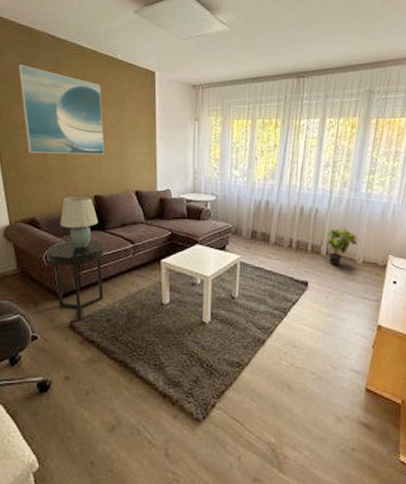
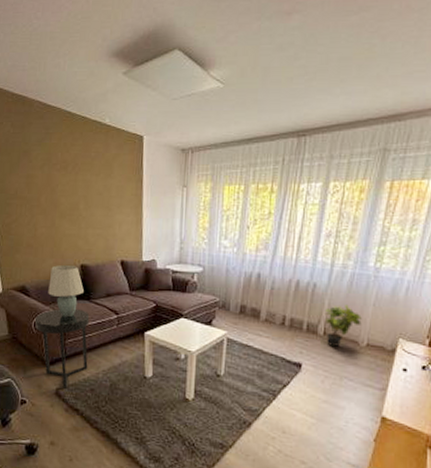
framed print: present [18,64,105,155] -> none [12,134,92,223]

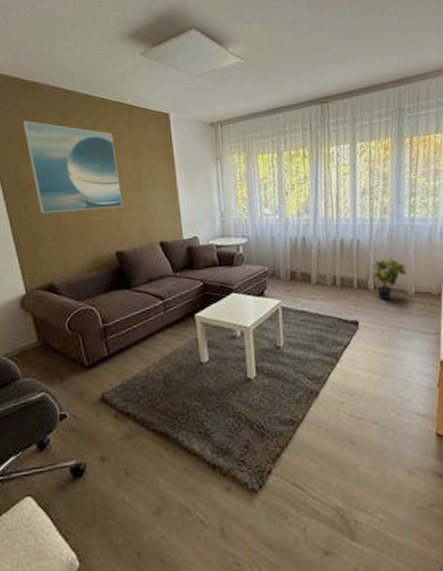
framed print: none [12,134,92,223] -> present [23,121,122,213]
side table: present [34,308,90,389] -> none [68,299,136,392]
table lamp: present [48,265,84,318] -> none [81,254,122,312]

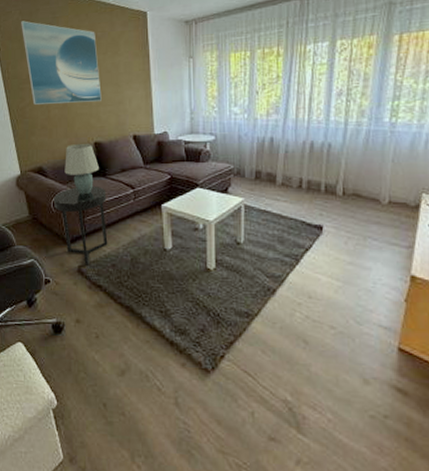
side table: none [68,299,136,392] -> present [53,185,108,266]
table lamp: none [81,254,122,312] -> present [64,144,99,195]
potted plant: present [371,257,407,299] -> none [342,163,381,206]

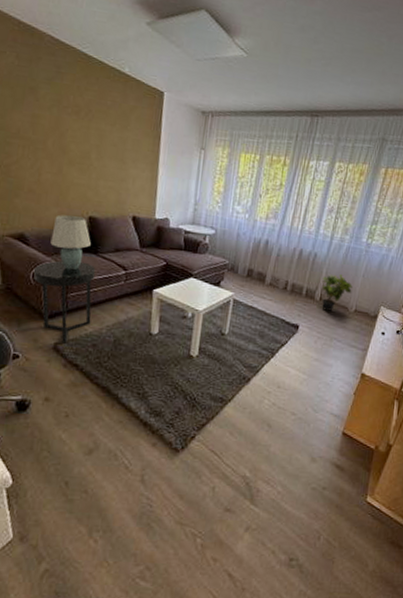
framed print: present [21,21,102,105] -> none [16,66,105,175]
potted plant: none [342,163,381,206] -> present [322,274,353,311]

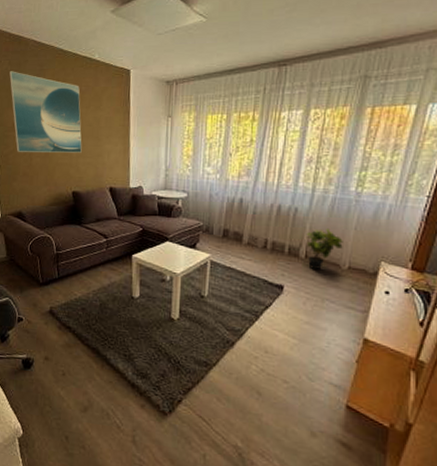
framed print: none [16,66,105,175] -> present [9,71,82,153]
side table: present [33,260,96,344] -> none [30,233,81,308]
table lamp: present [50,215,91,270] -> none [42,192,75,241]

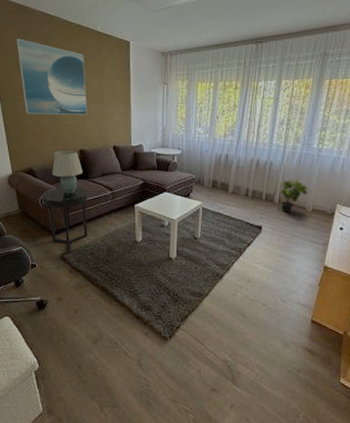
side table: none [30,233,81,308] -> present [41,186,88,253]
table lamp: none [42,192,75,241] -> present [52,150,83,194]

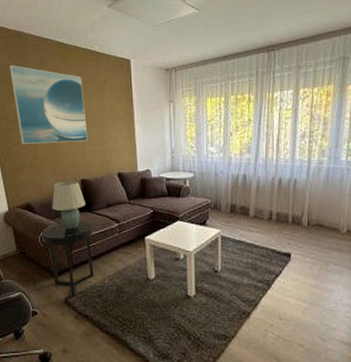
potted plant: present [279,179,308,212] -> none [306,197,340,235]

